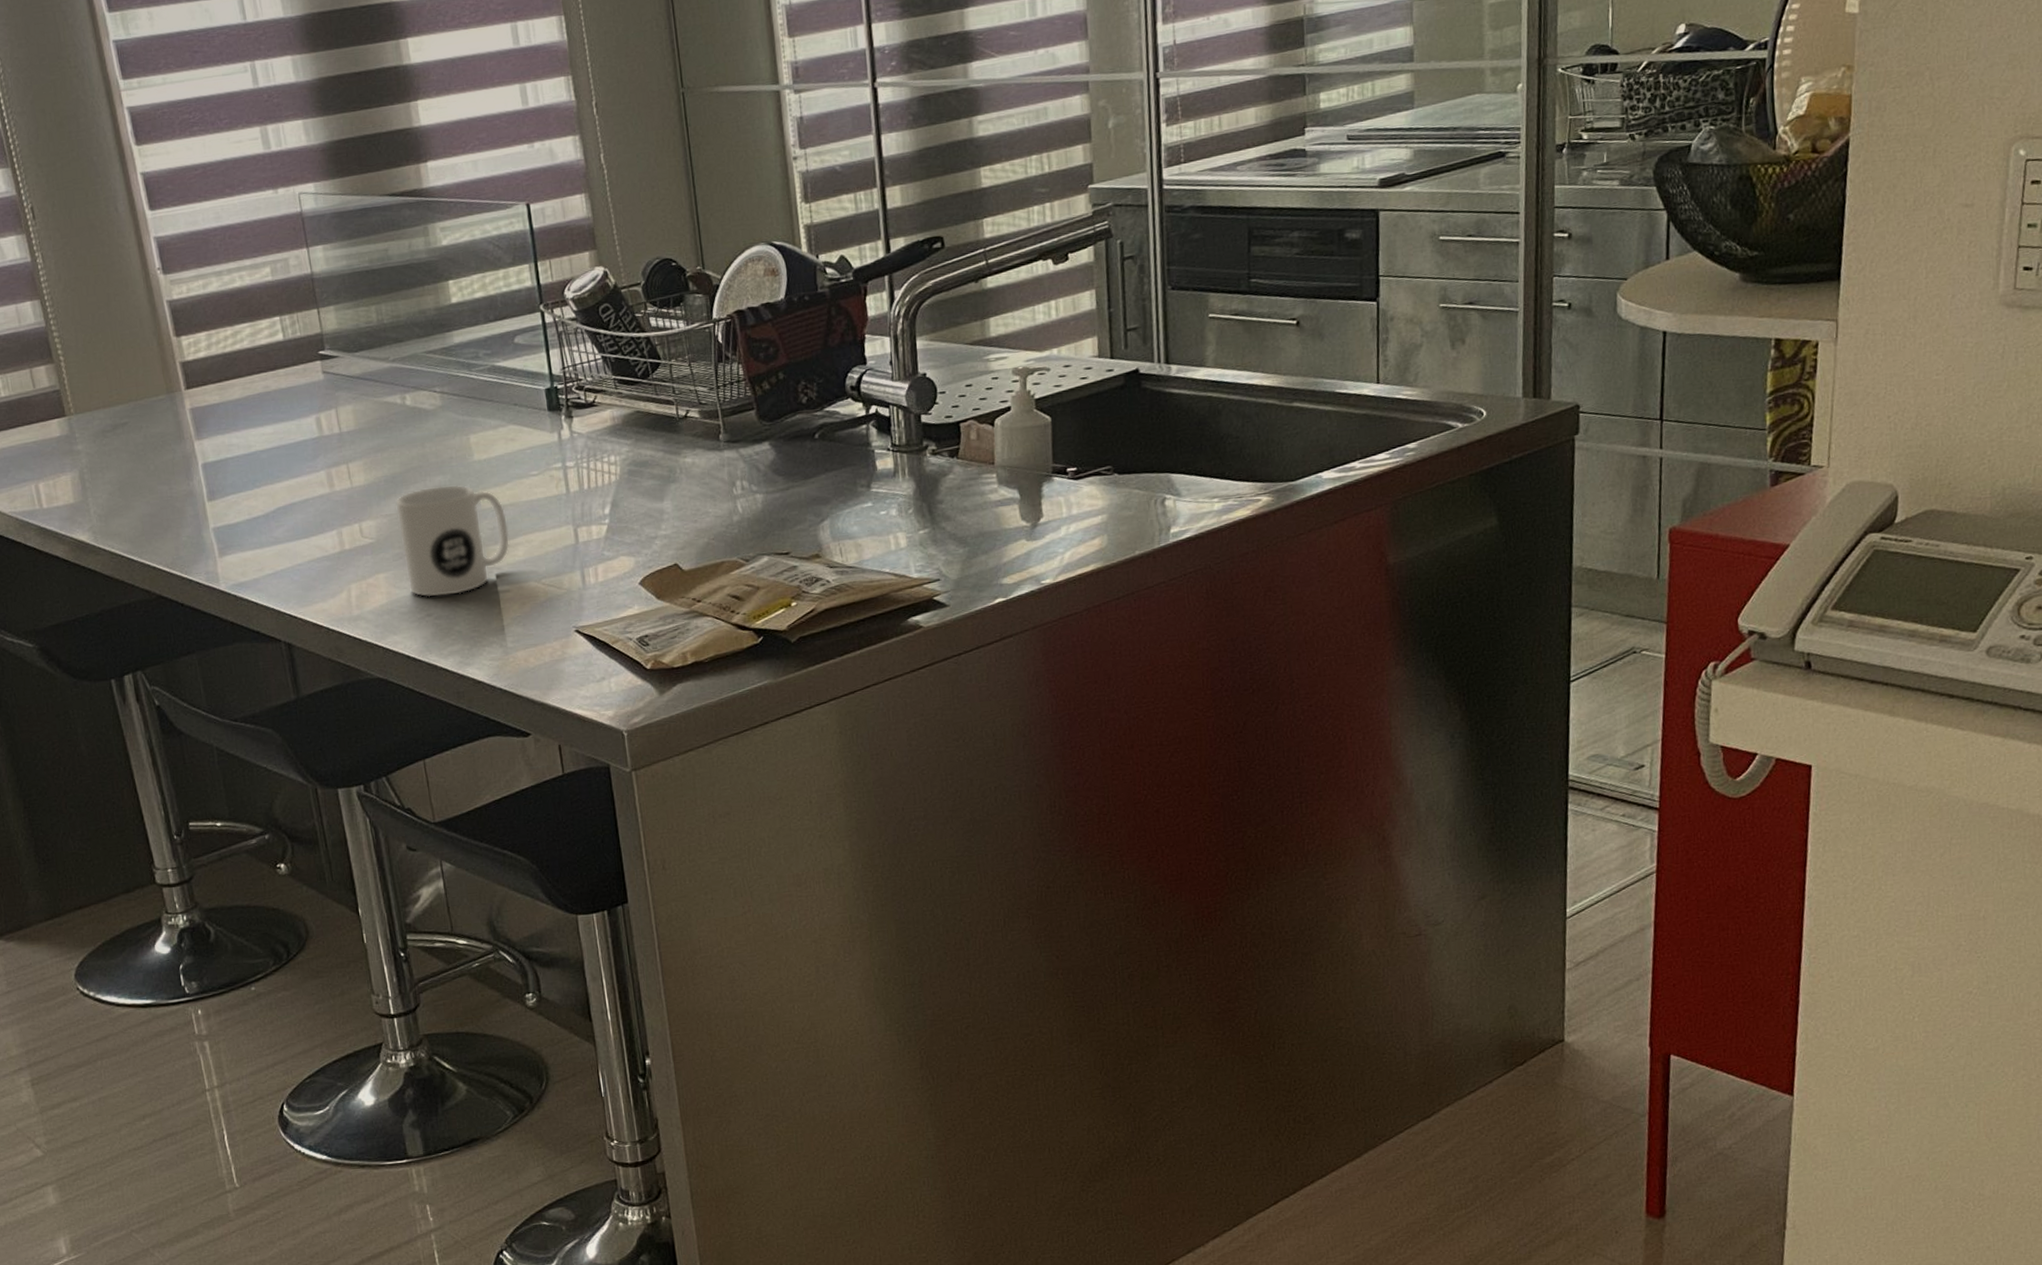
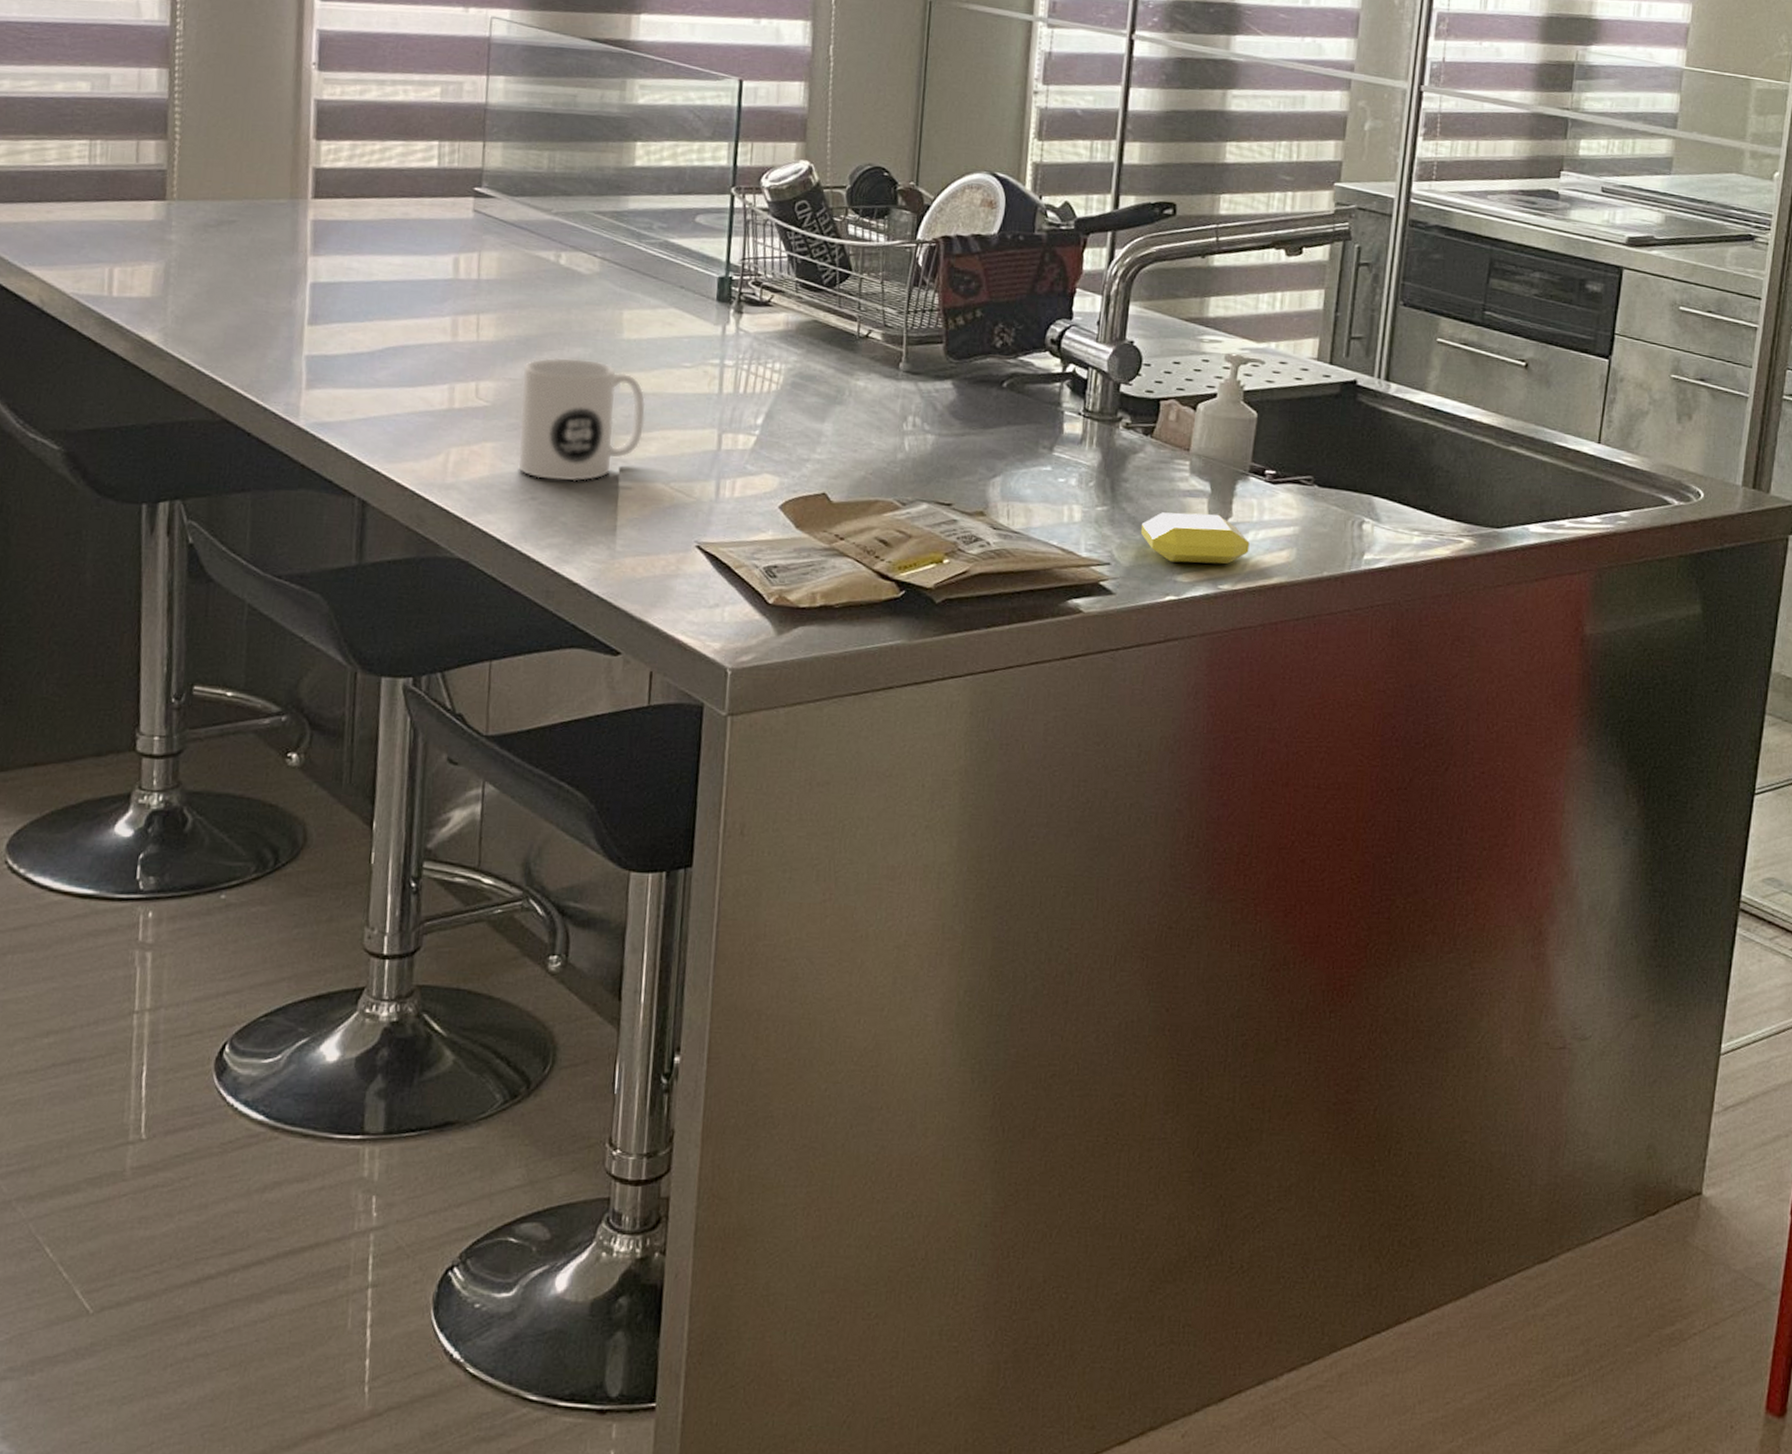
soap bar: none [961,517,1064,568] -> present [1140,512,1250,564]

